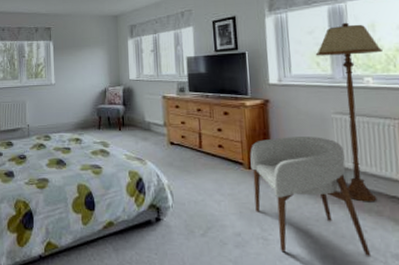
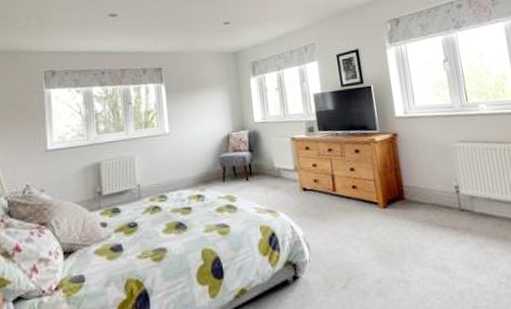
armchair: present [250,137,371,256] -> none [383,167,503,292]
floor lamp: present [315,22,382,202] -> none [435,52,502,229]

